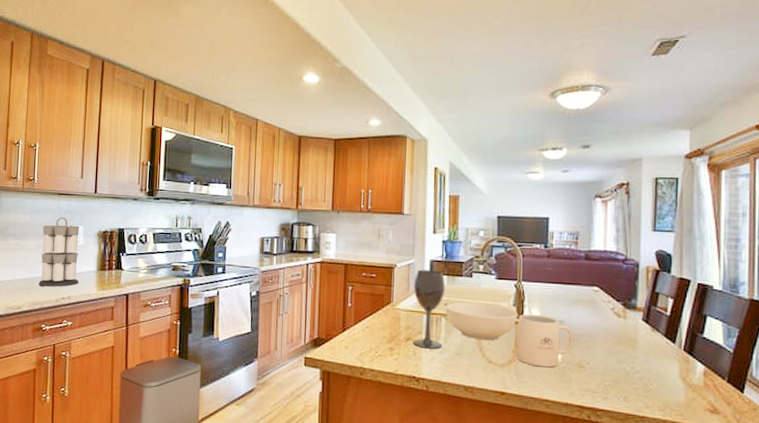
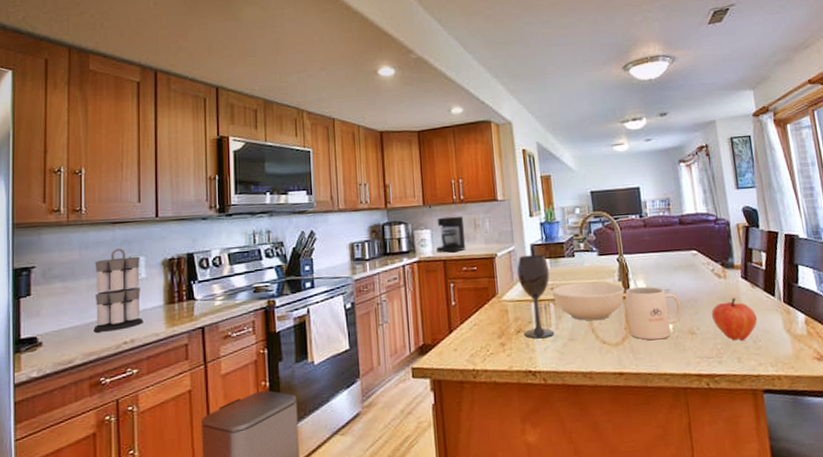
coffee maker: none [339,223,369,258] -> present [436,216,466,253]
fruit: none [603,338,652,381] -> present [711,297,757,341]

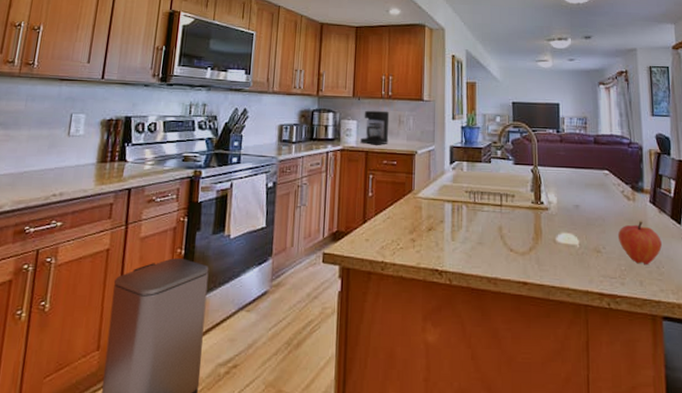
spice rack: present [93,248,143,333] -> none [26,104,81,183]
wine glass: present [517,254,555,339] -> none [434,156,466,239]
bowl: present [552,282,625,321] -> none [466,188,536,228]
mug: present [625,286,683,340] -> none [535,199,590,254]

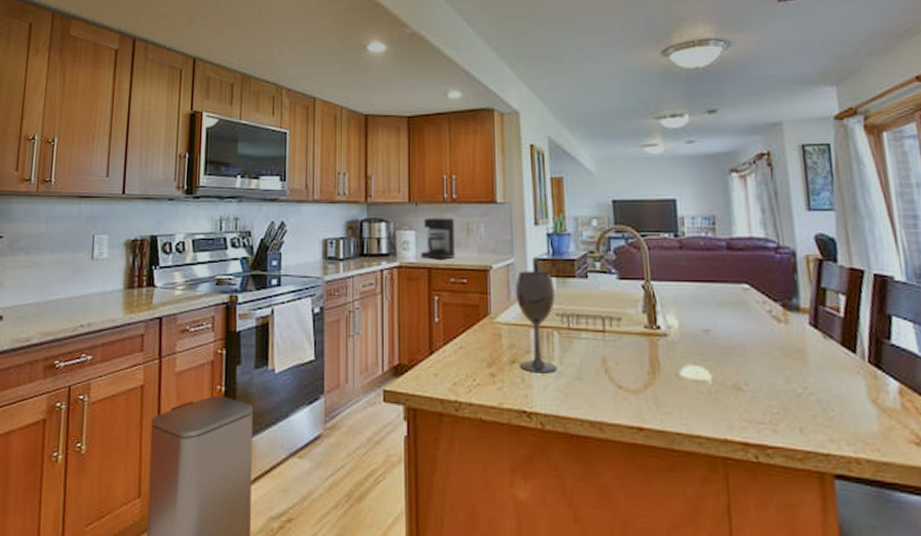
wine glass: none [434,156,466,239] -> present [515,271,558,374]
fruit: present [617,221,662,264] -> none [765,349,830,406]

